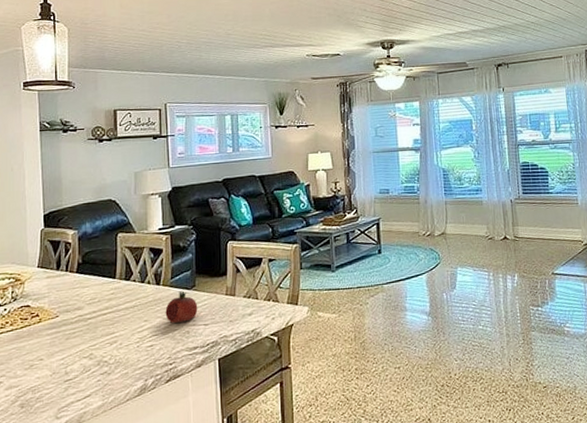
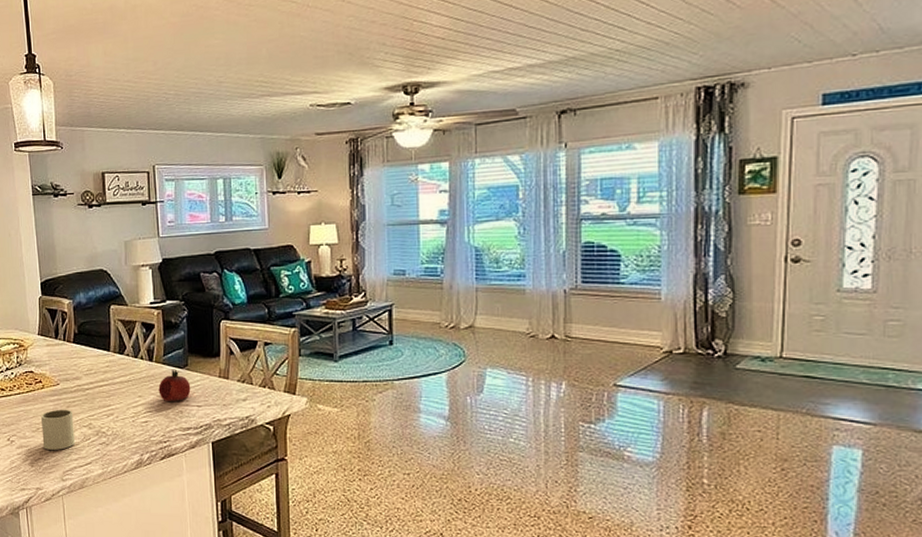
mug: none [35,341,73,387] -> present [40,409,75,450]

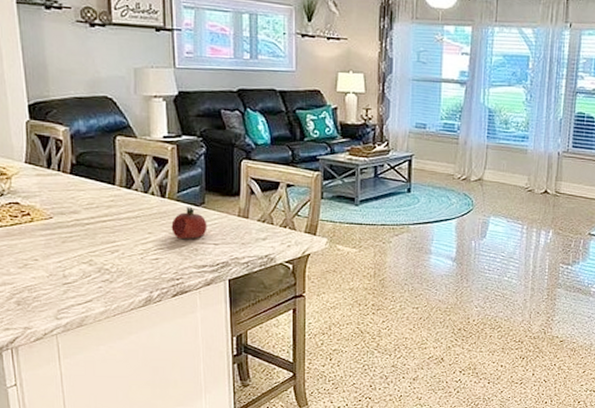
mug: present [40,409,75,450] -> none [29,244,72,287]

